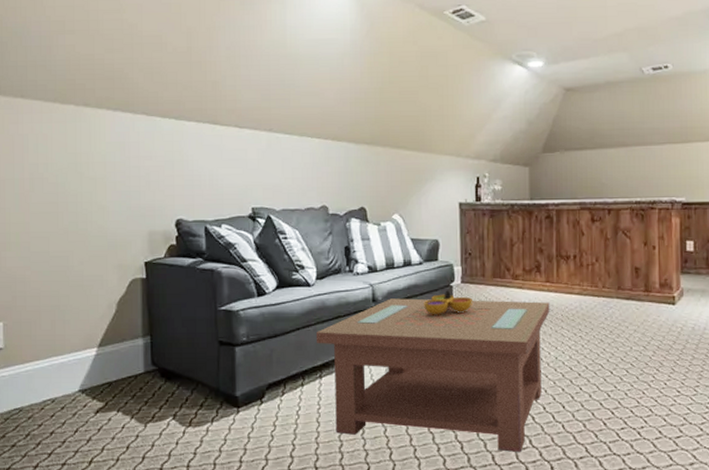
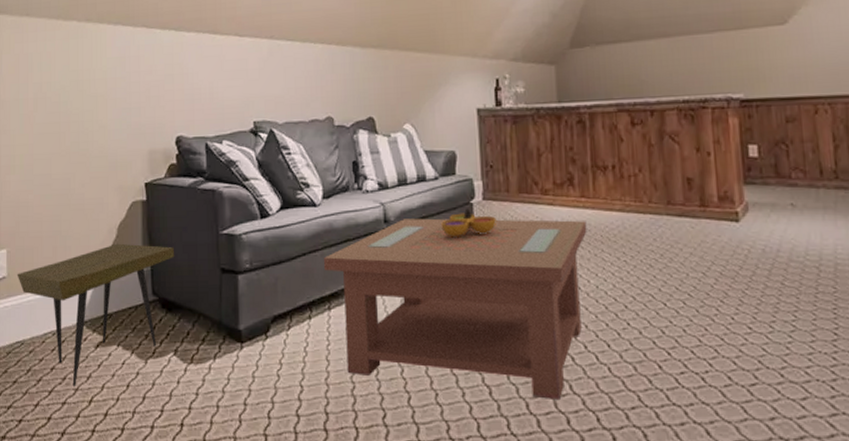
side table: none [14,317,173,449] -> present [16,243,174,386]

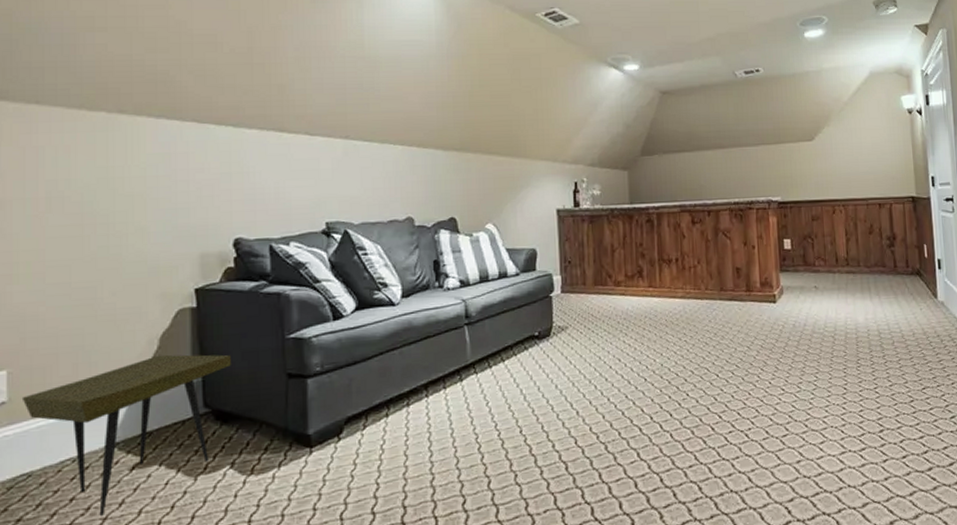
coffee table: present [323,218,587,399] -> none [401,308,654,468]
decorative bowl: present [441,208,496,238] -> none [522,301,574,329]

